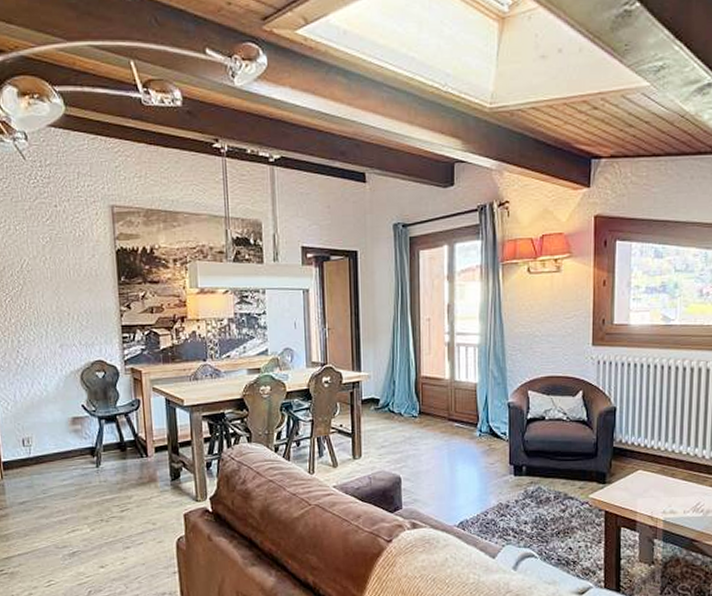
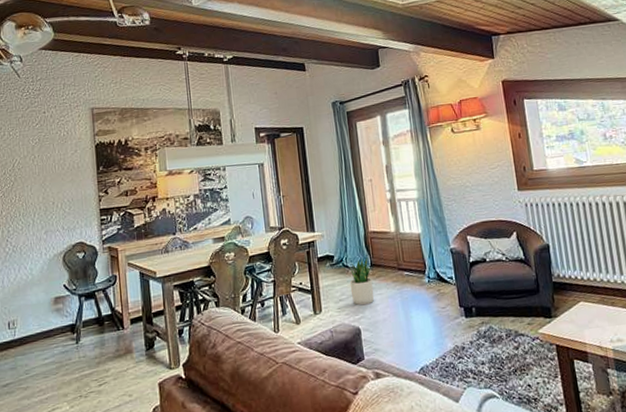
planter: none [394,404,420,454] -> present [349,257,374,306]

